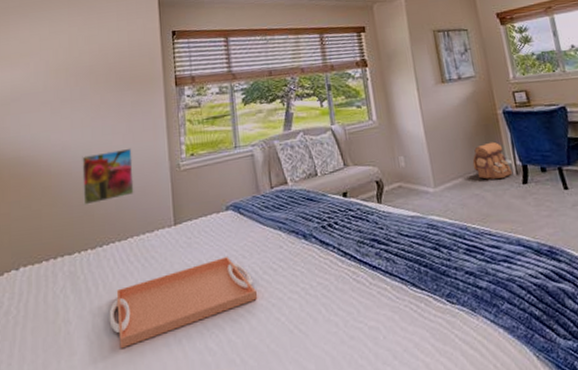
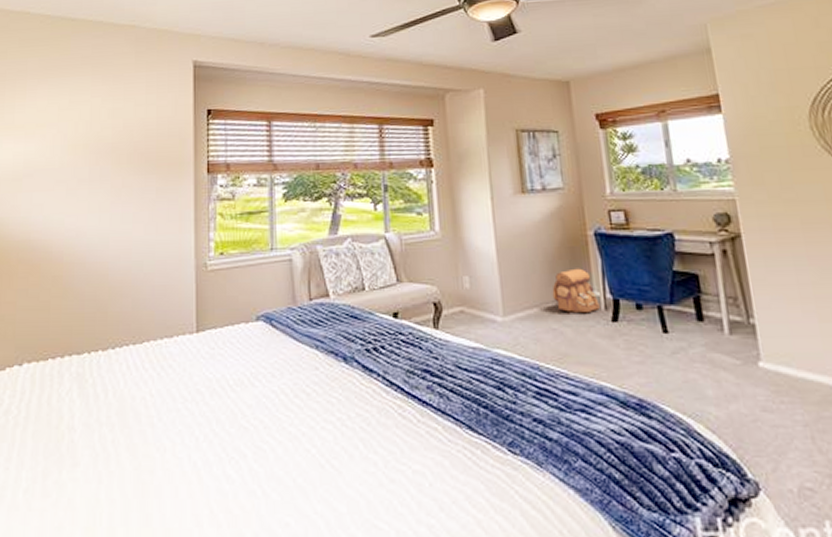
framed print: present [82,148,134,205] -> none [97,240,154,301]
serving tray: present [109,257,257,349] -> none [117,374,285,465]

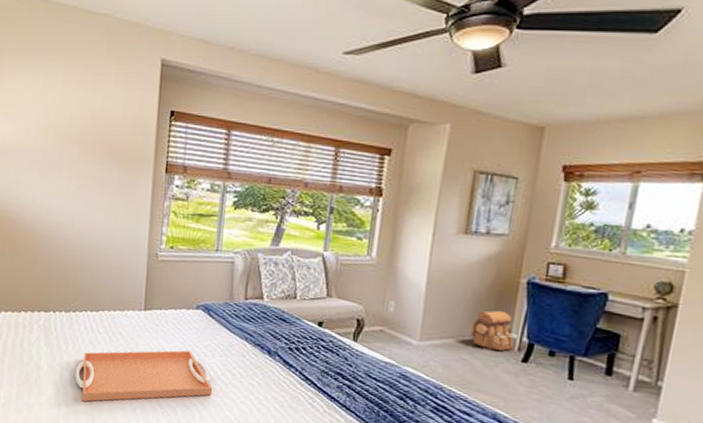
serving tray: none [117,374,285,465] -> present [75,350,212,402]

